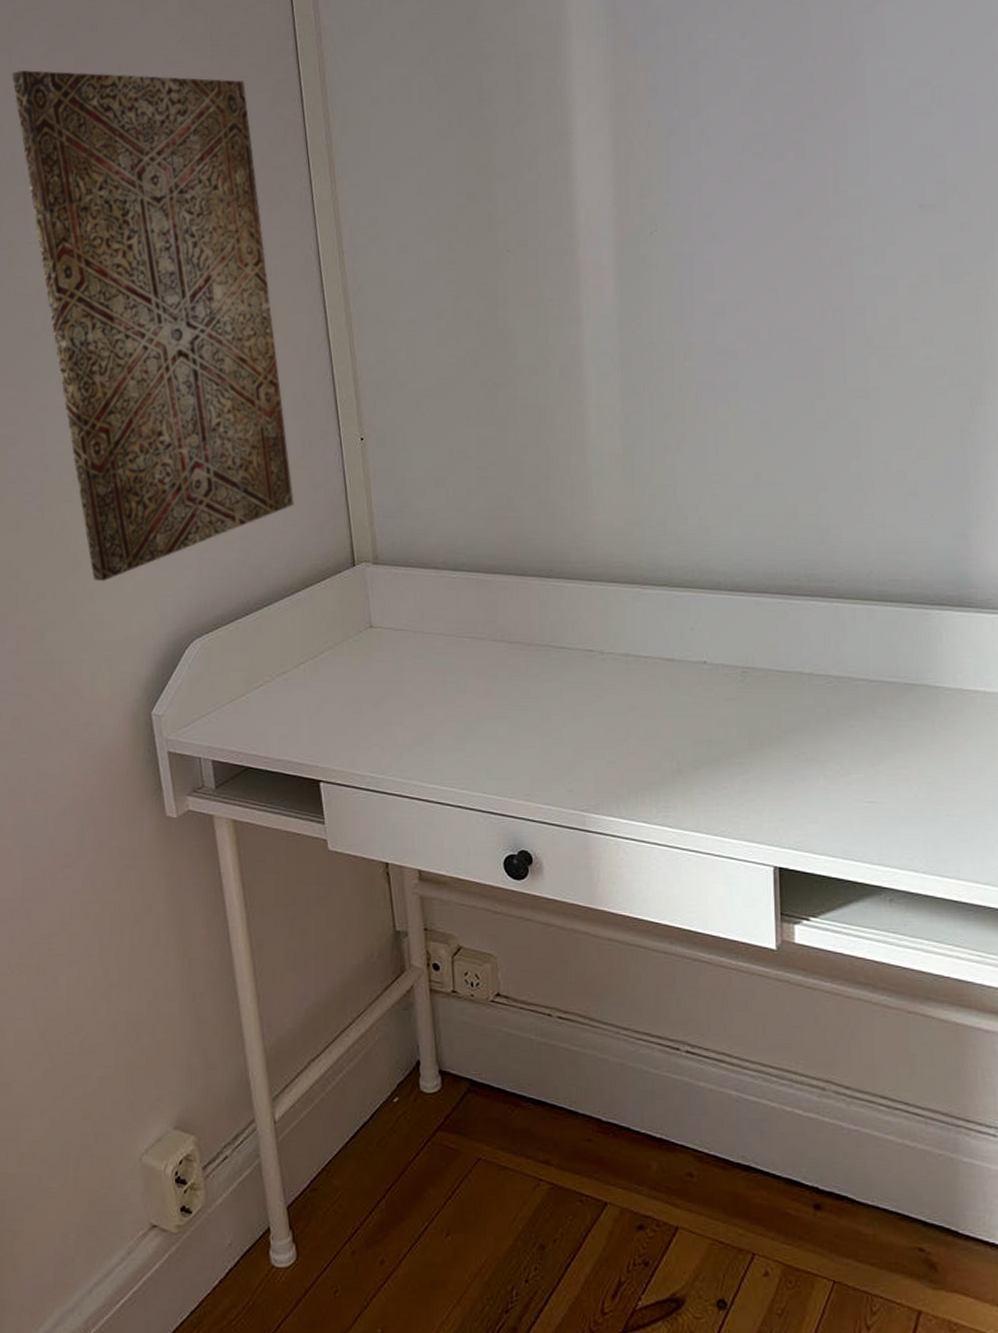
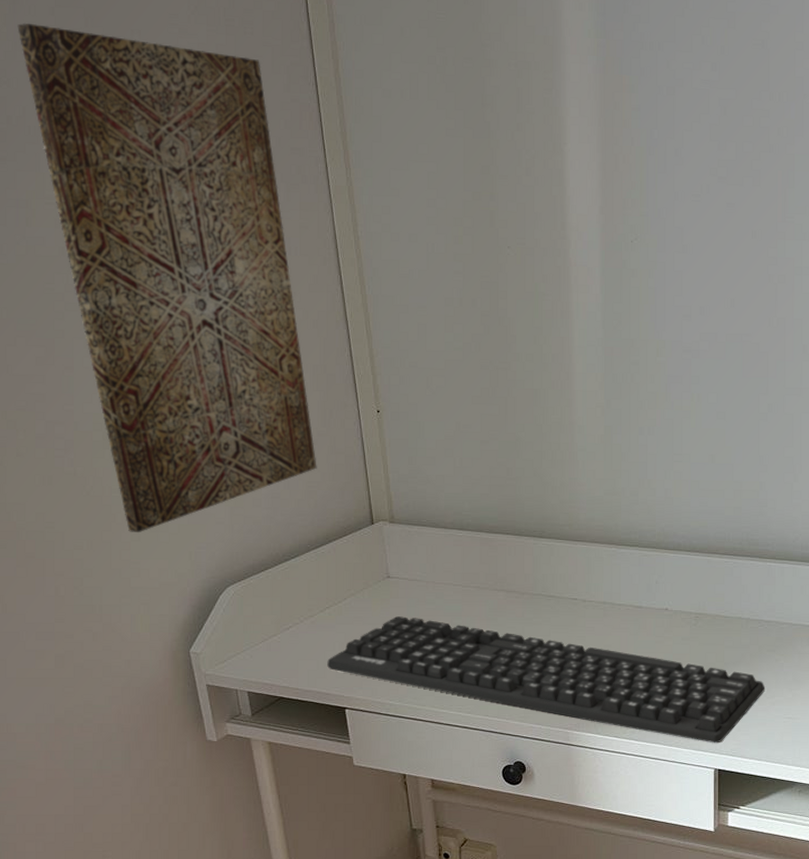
keyboard: none [300,673,838,834] -> present [327,616,766,744]

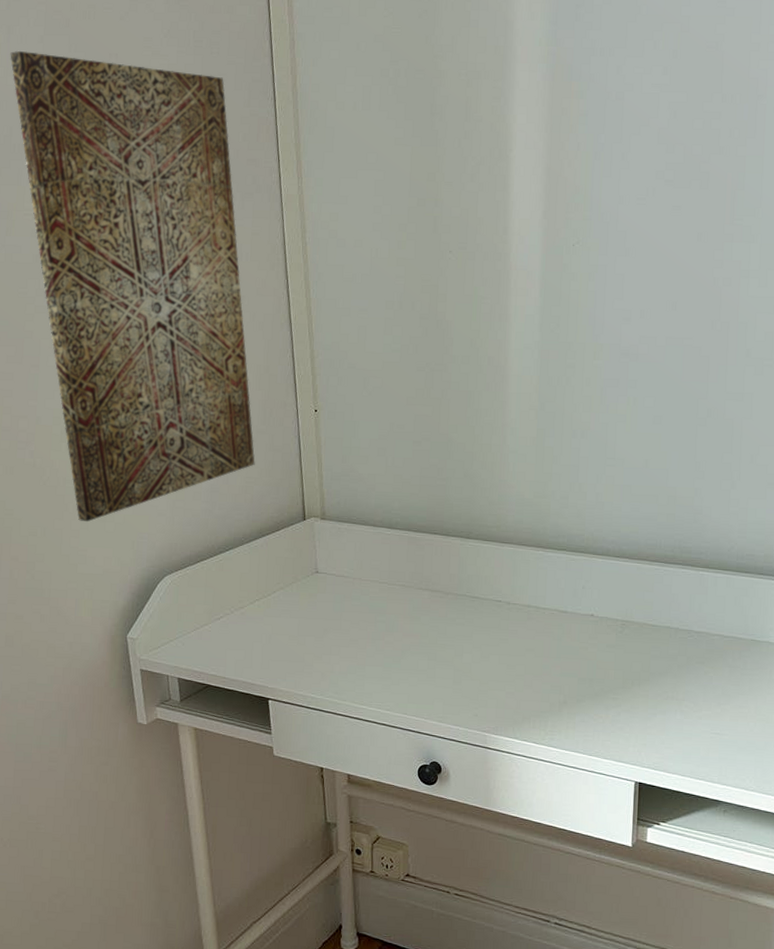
keyboard: present [327,616,766,744] -> none [254,611,693,756]

